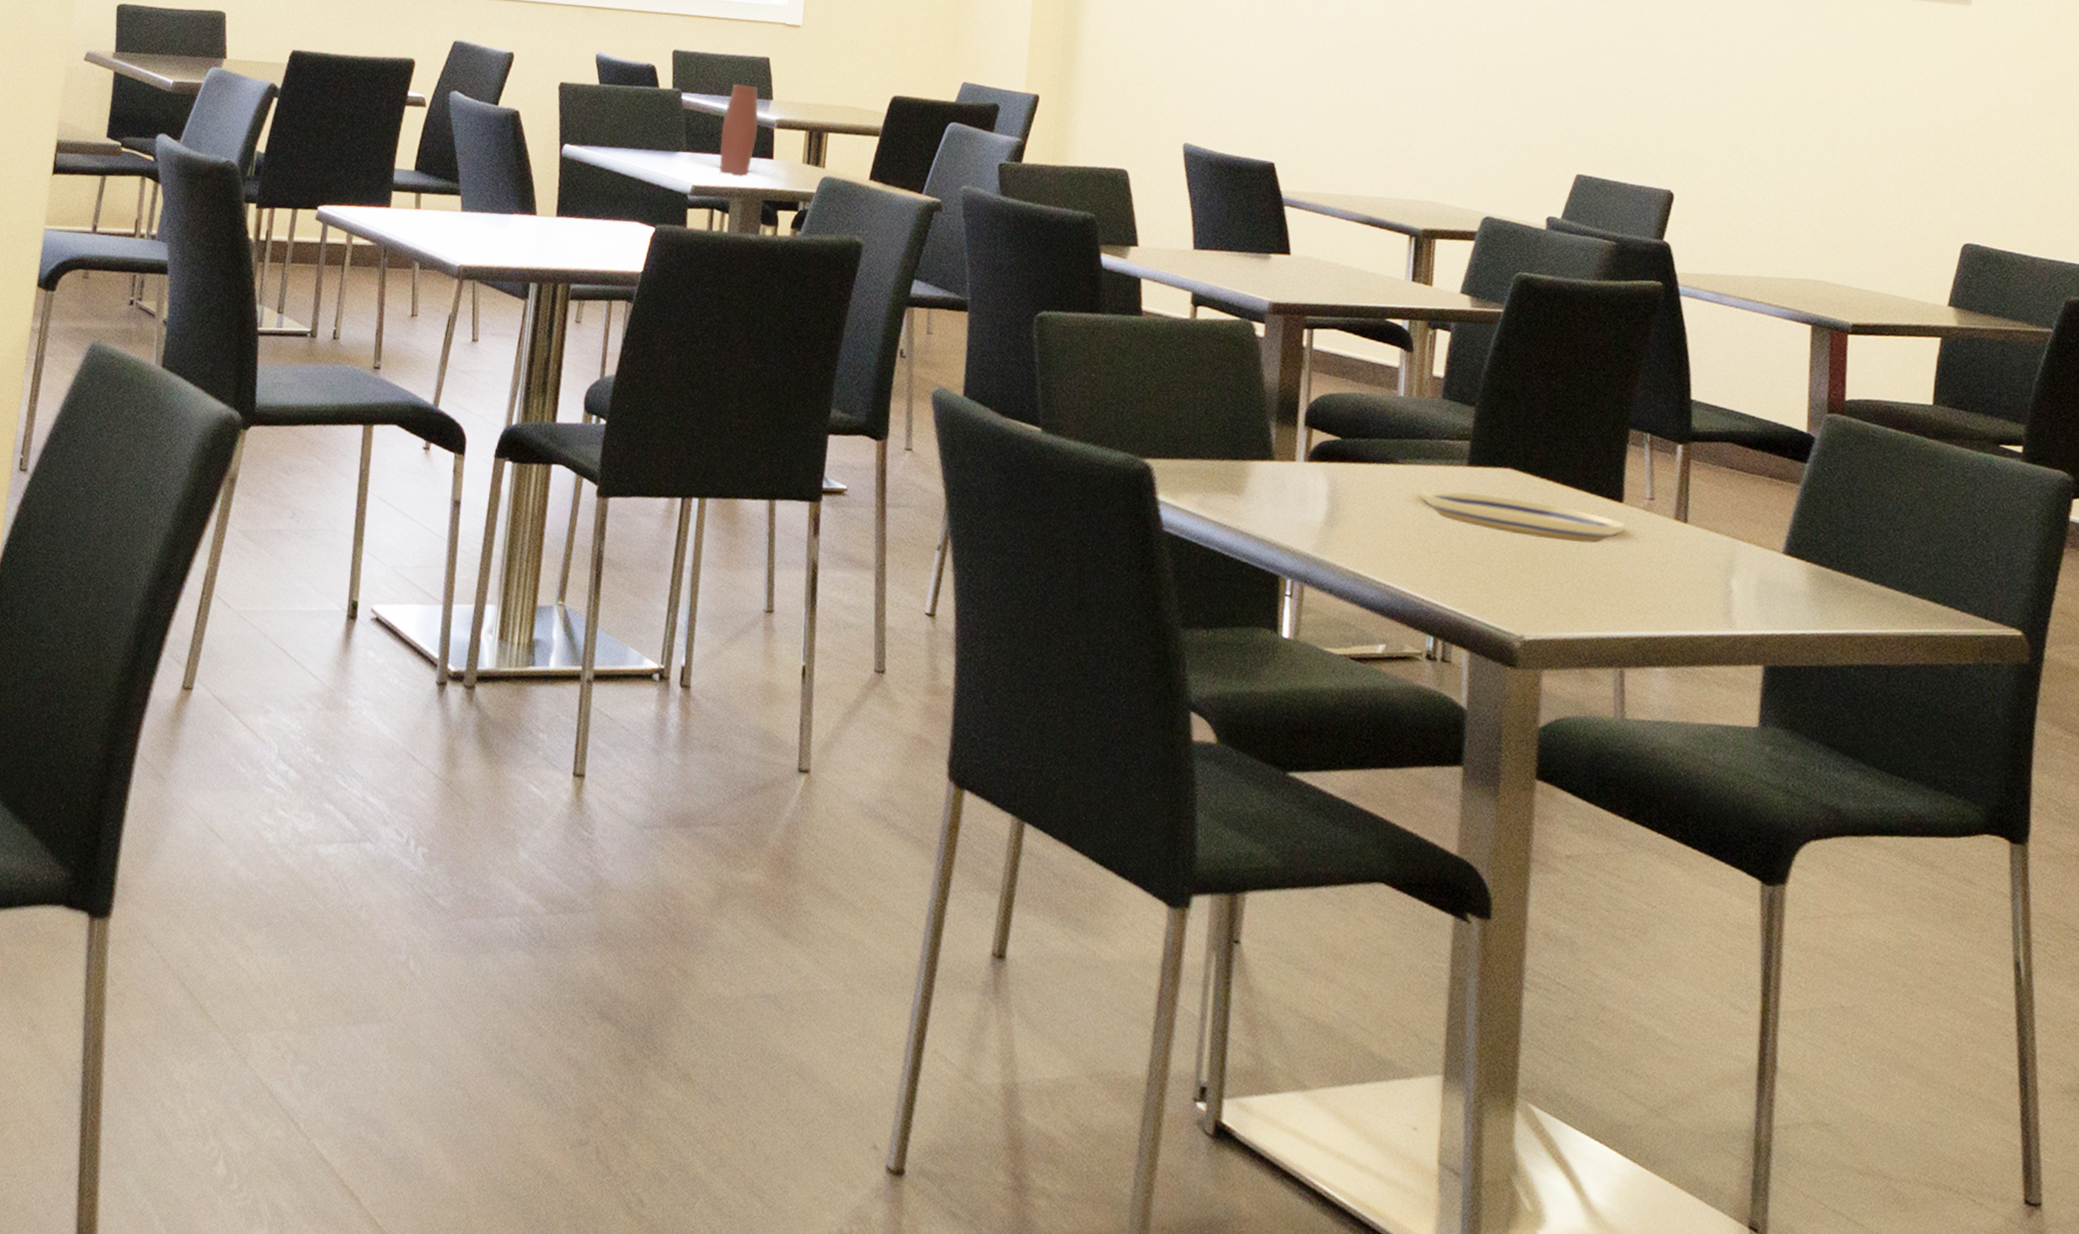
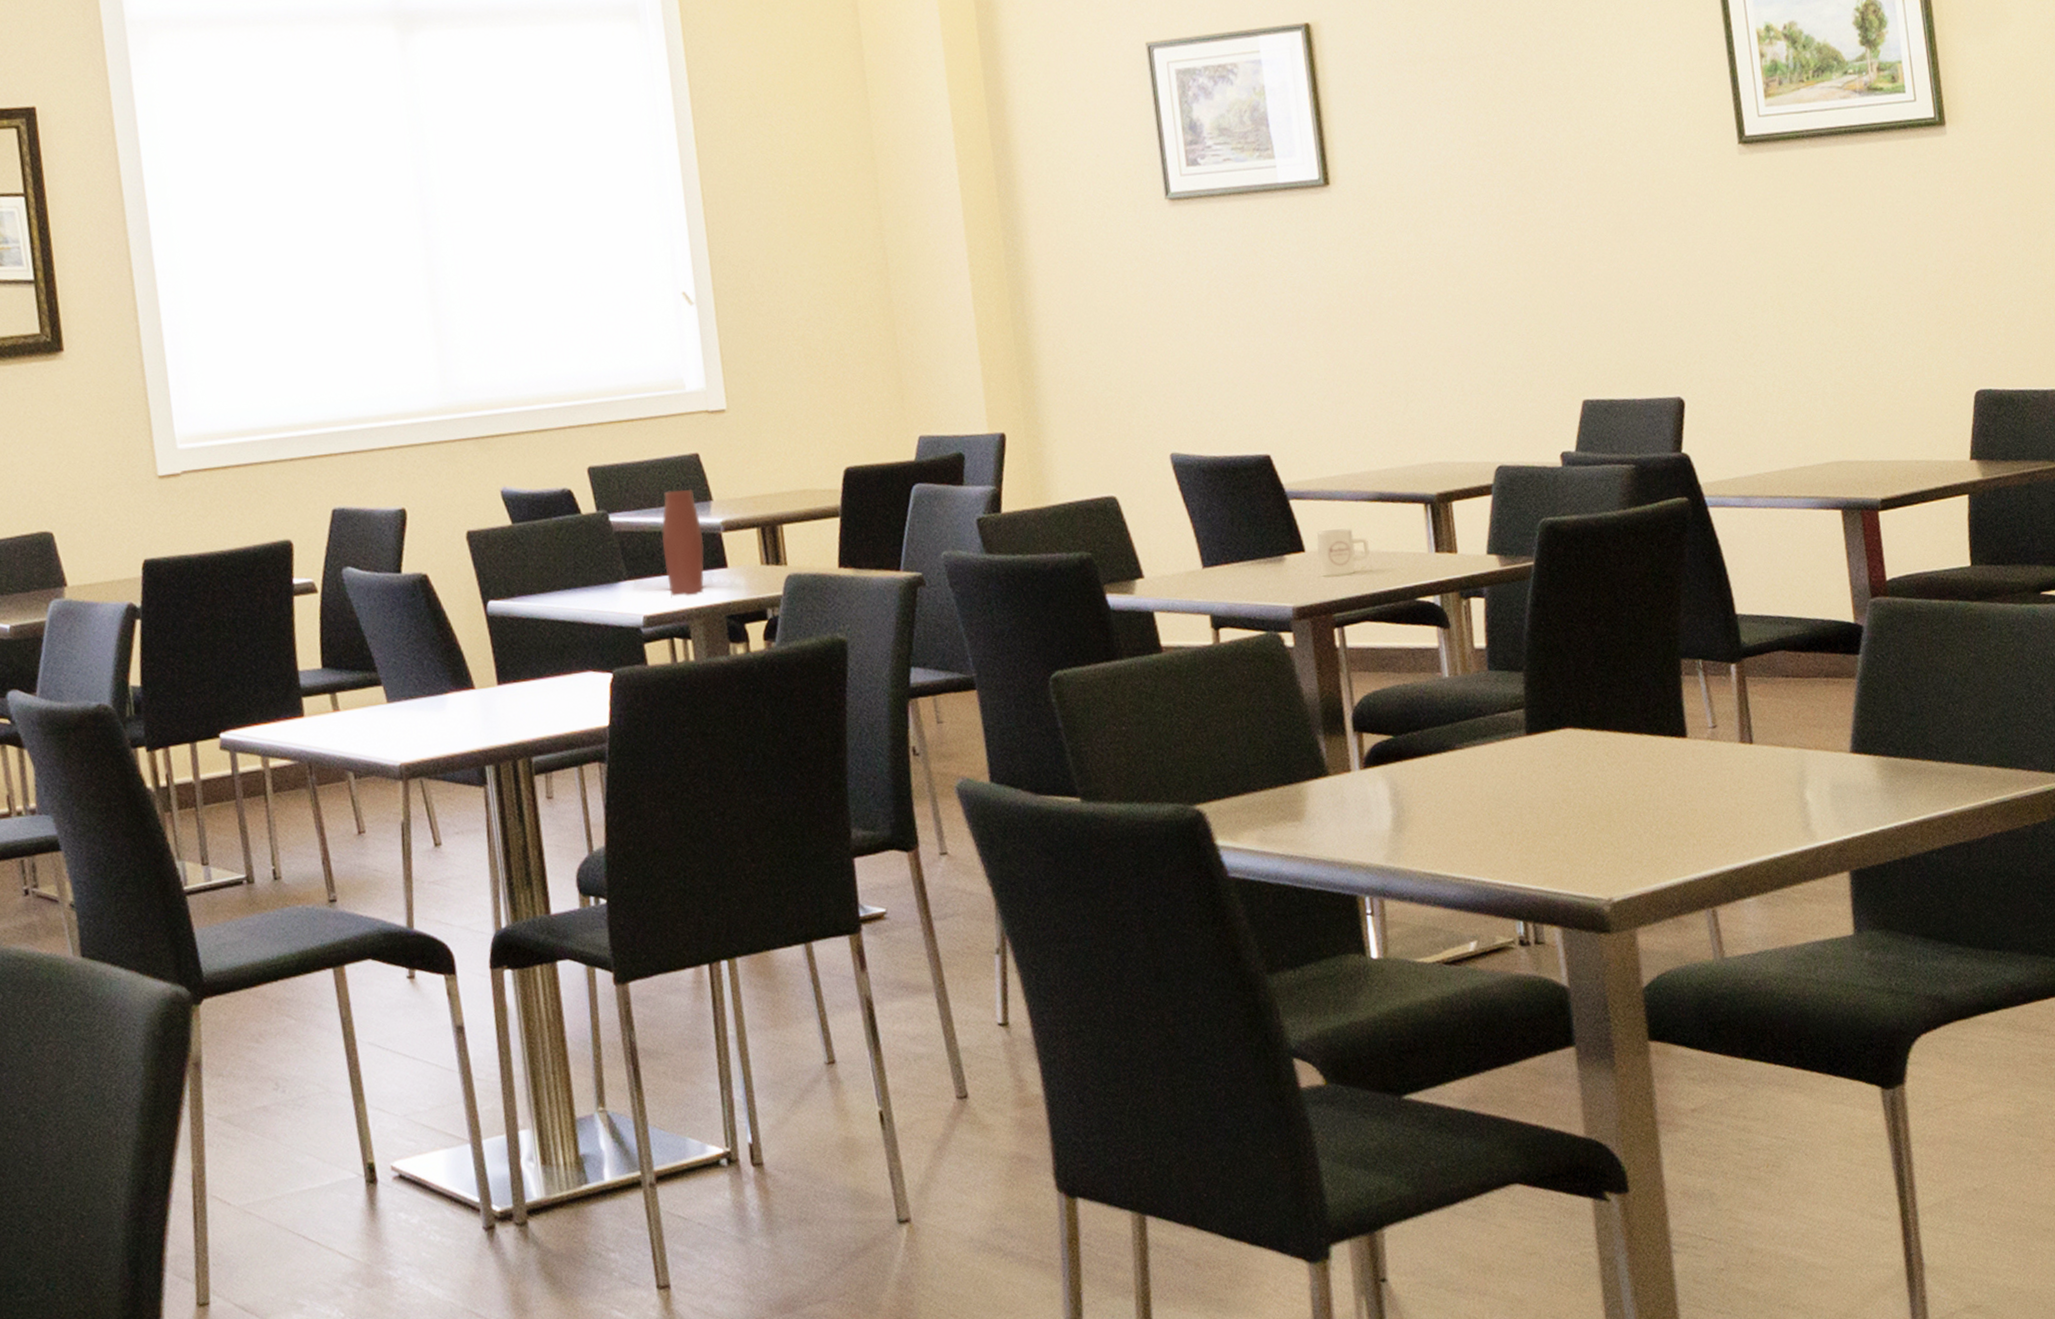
mug: none [1301,239,1351,285] -> present [1317,527,1370,577]
plate: present [1418,489,1626,544] -> none [1481,755,1694,797]

